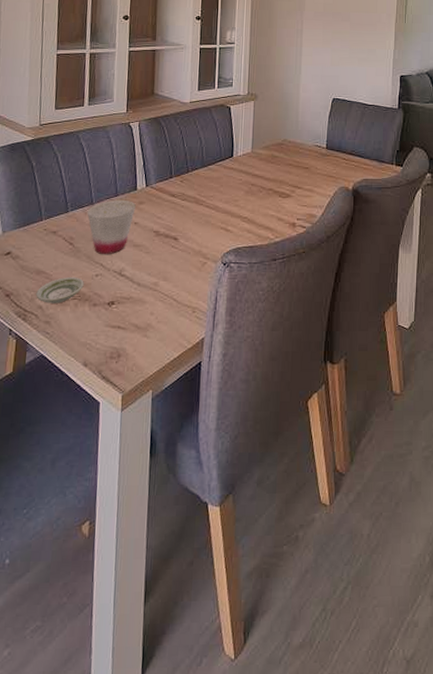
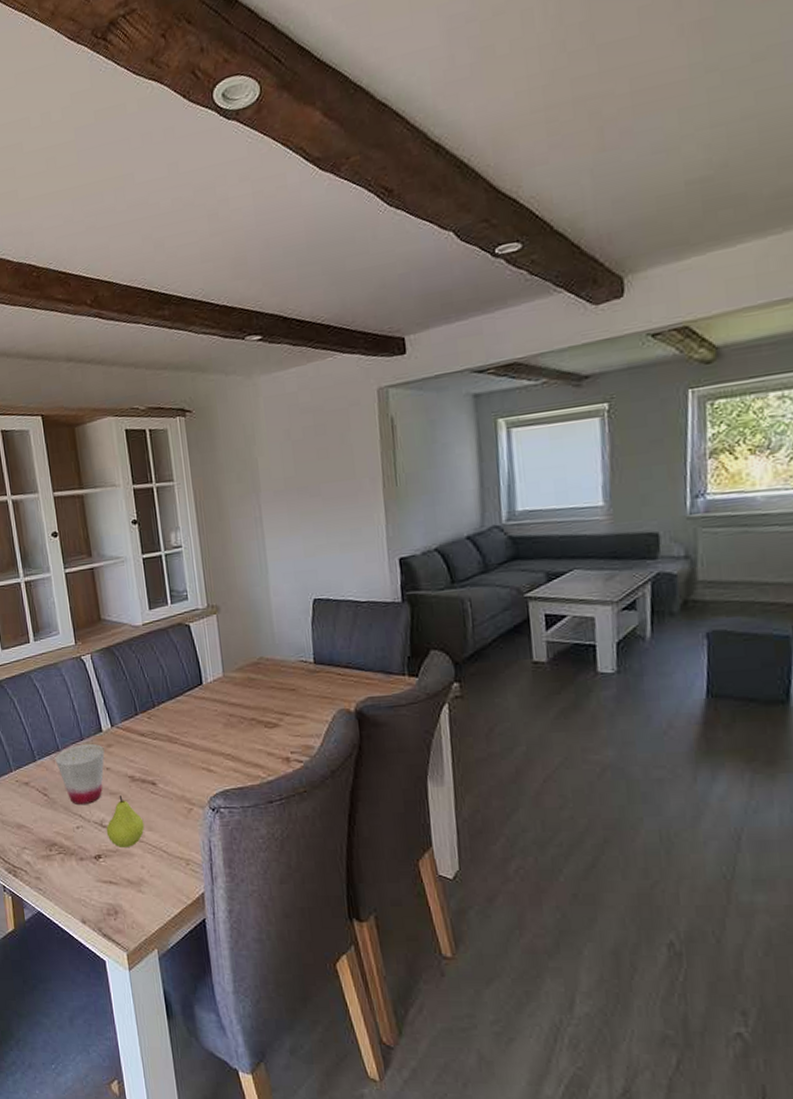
saucer: present [36,277,84,303] -> none [21,830,67,859]
fruit: none [123,248,161,296] -> present [106,796,145,849]

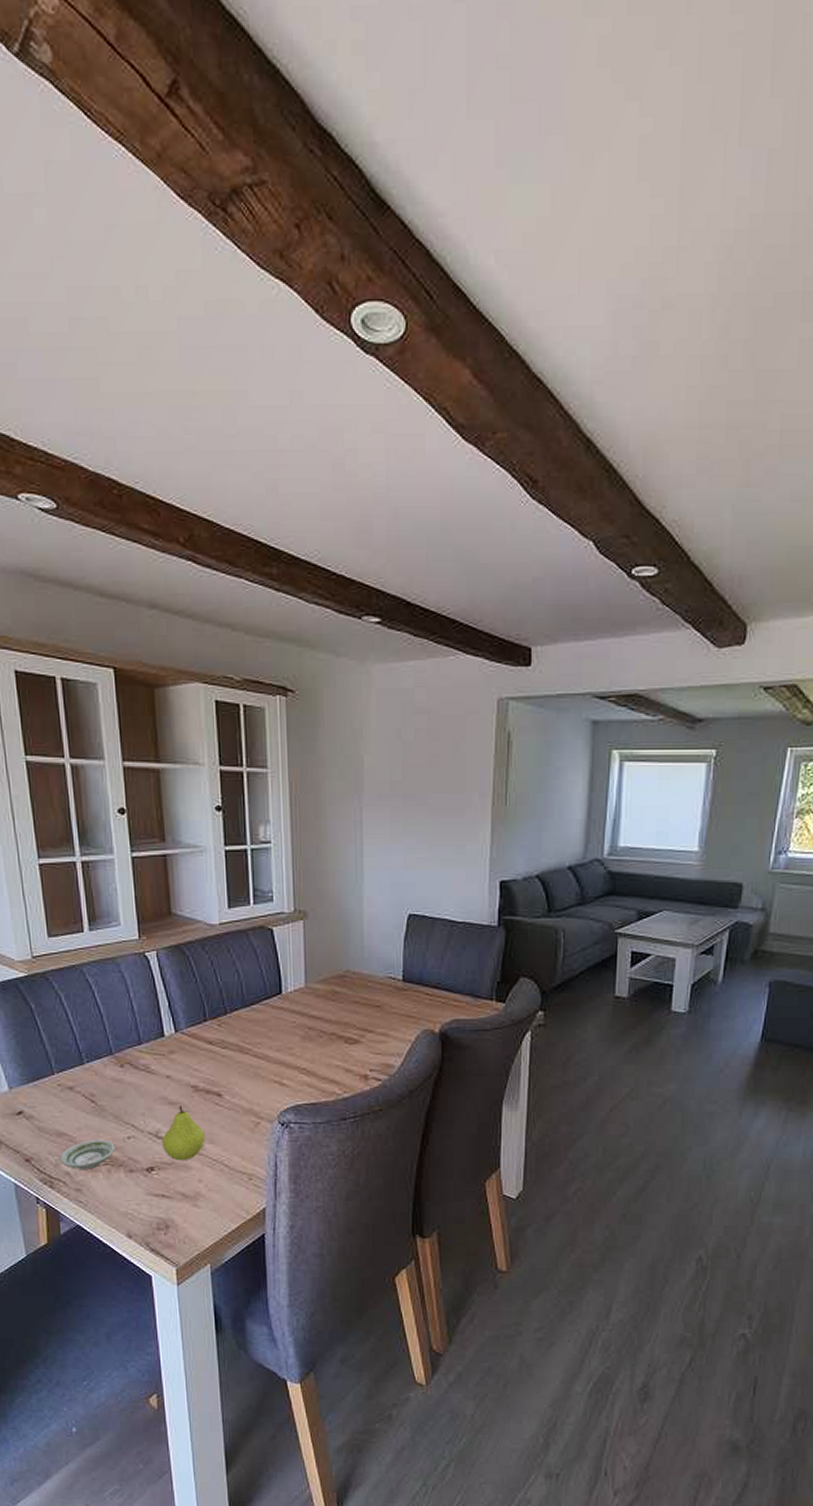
saucer: none [21,830,67,859] -> present [60,1140,115,1169]
cup: present [55,744,105,804] -> none [106,1049,166,1113]

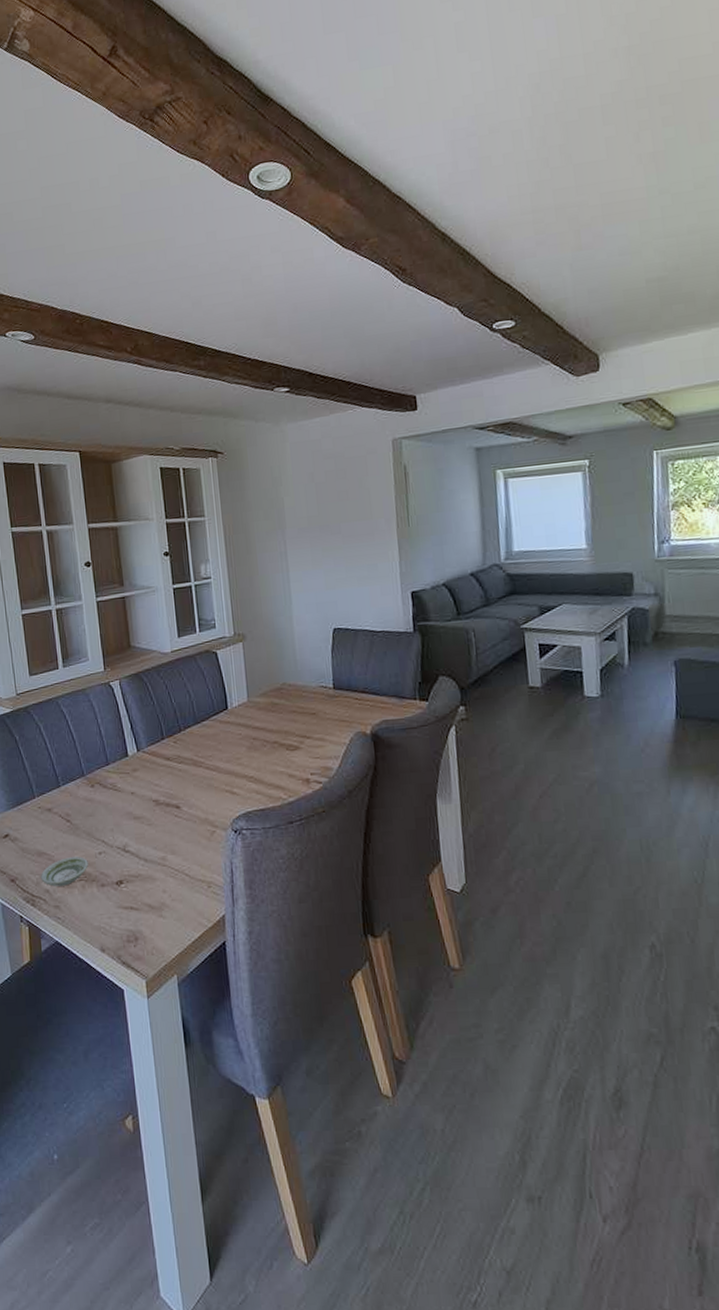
fruit: present [161,1106,205,1161] -> none [129,820,168,873]

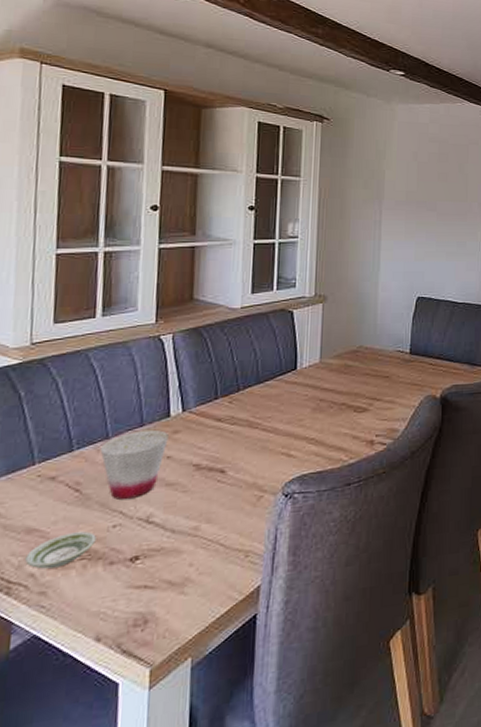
cup: none [79,769,130,830] -> present [100,430,169,500]

